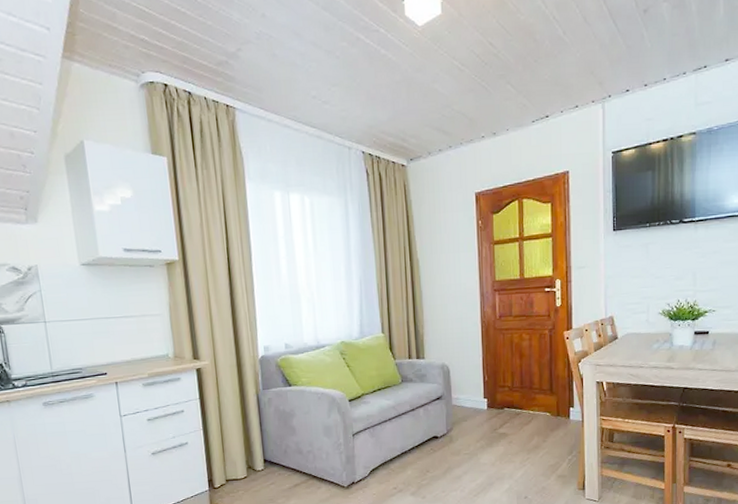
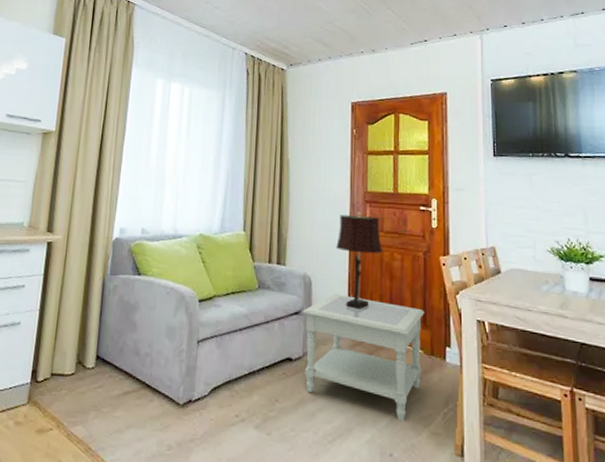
side table: none [443,377,551,472] -> present [302,293,425,422]
table lamp: none [469,301,513,388] -> present [336,212,383,309]

